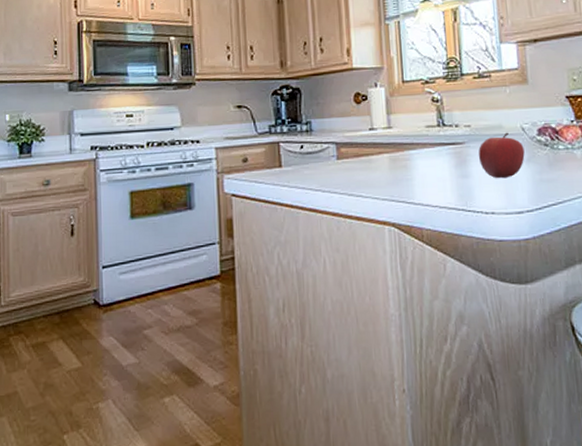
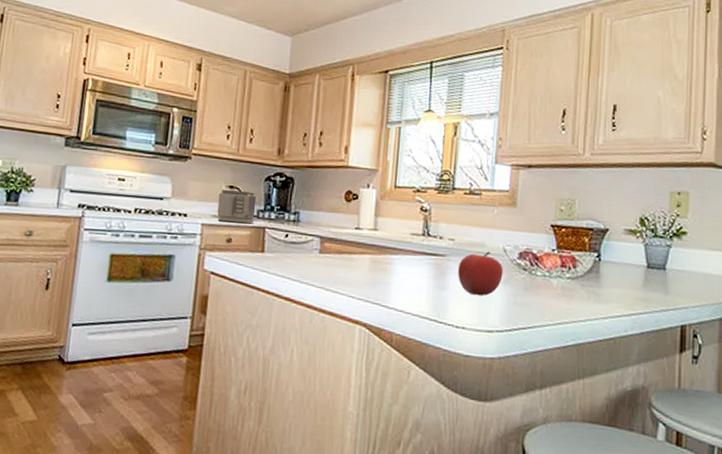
toaster: none [228,109,267,144] -> present [217,190,257,225]

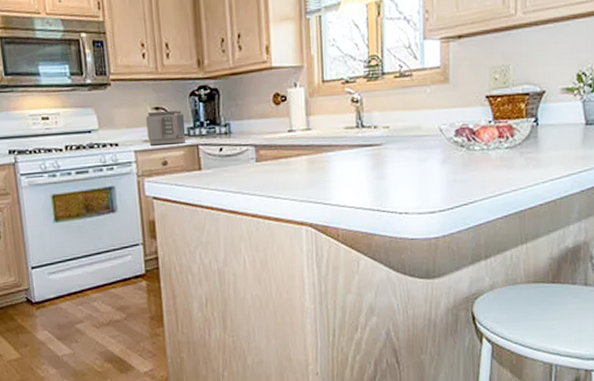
fruit: present [458,251,503,296] -> none [396,133,441,180]

